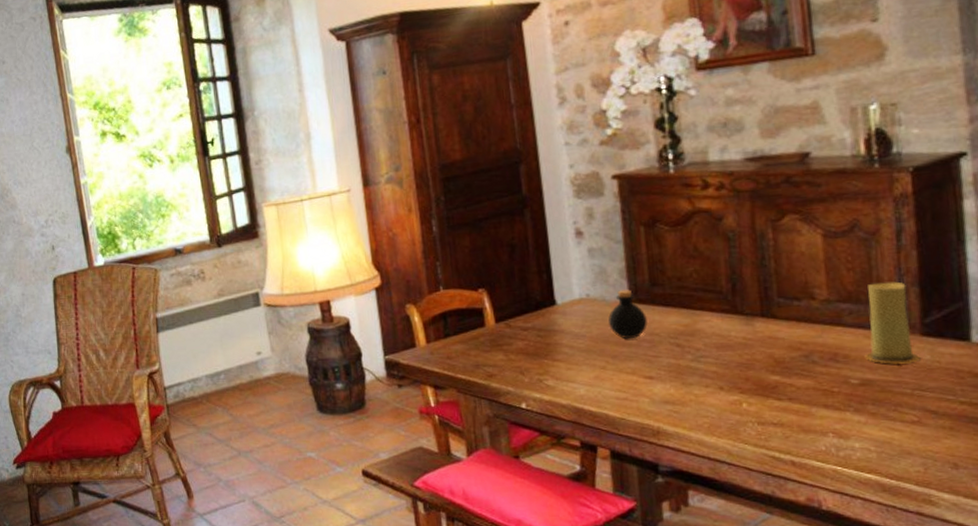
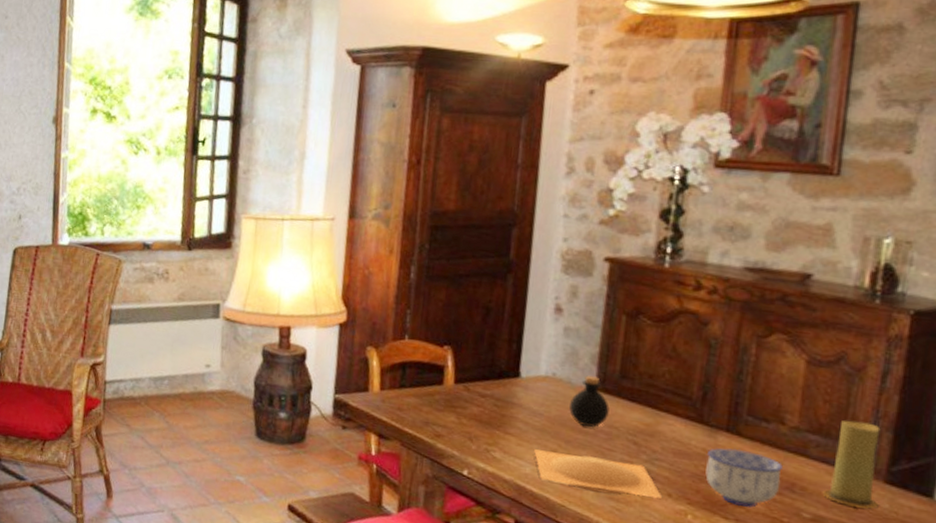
plate: none [584,364,715,400] -> present [534,449,663,499]
bowl: none [748,331,824,386] -> present [705,448,783,508]

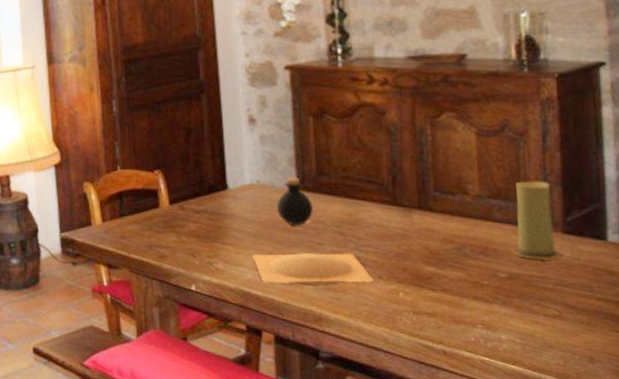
bowl: present [705,448,783,508] -> none [406,223,475,277]

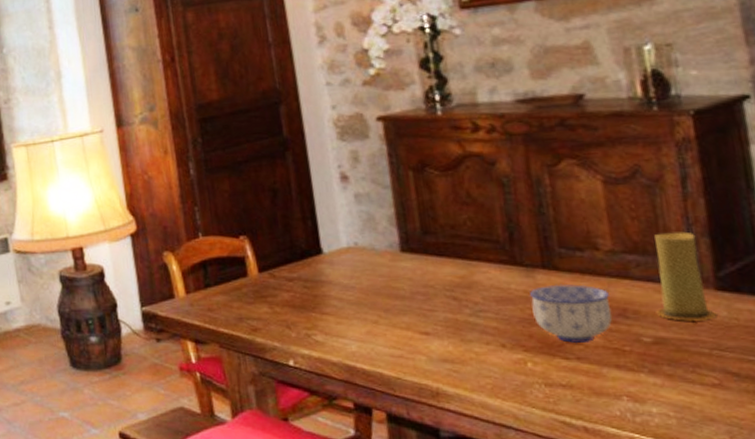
plate: present [252,253,375,286] -> none [355,319,497,357]
bottle: present [277,177,313,226] -> none [379,238,421,291]
bowl: none [406,223,475,277] -> present [530,283,613,344]

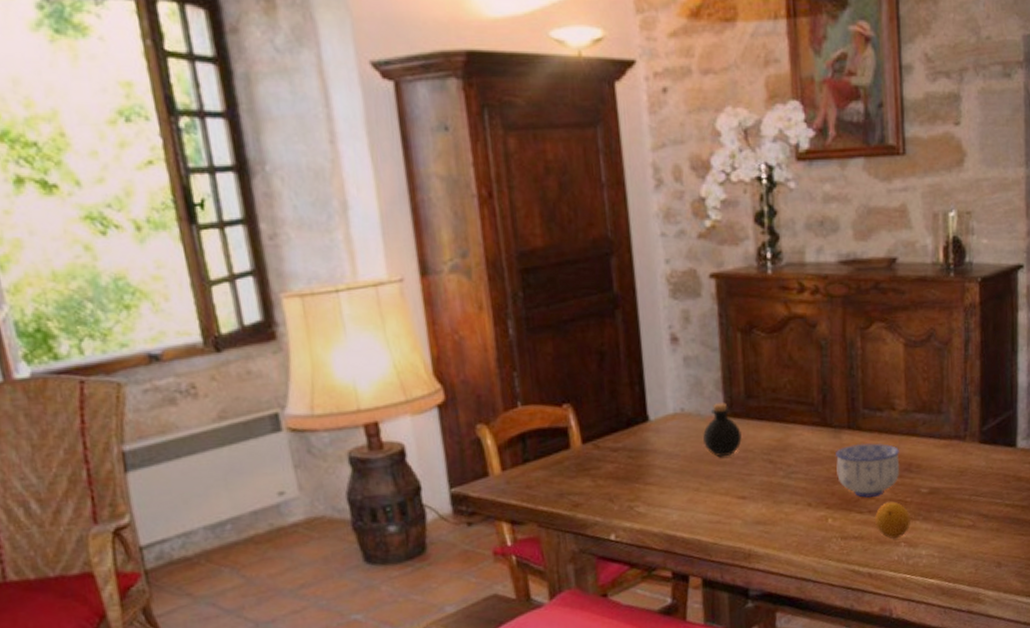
bottle: none [379,238,421,291] -> present [703,402,742,457]
fruit: none [585,349,633,390] -> present [875,501,910,539]
candle: present [654,231,717,321] -> none [933,391,978,472]

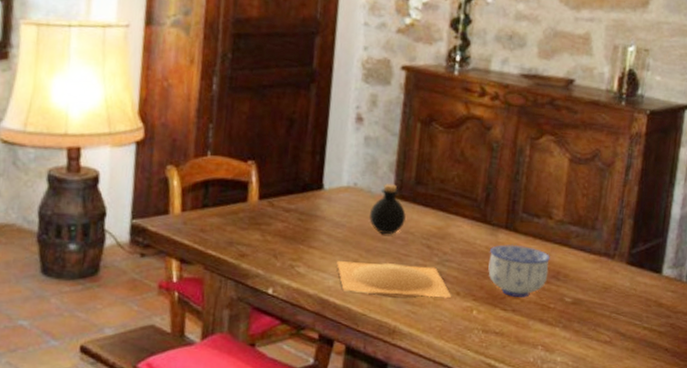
plate: none [677,481,804,524] -> present [337,261,452,299]
fruit: present [875,501,910,539] -> none [517,304,551,341]

